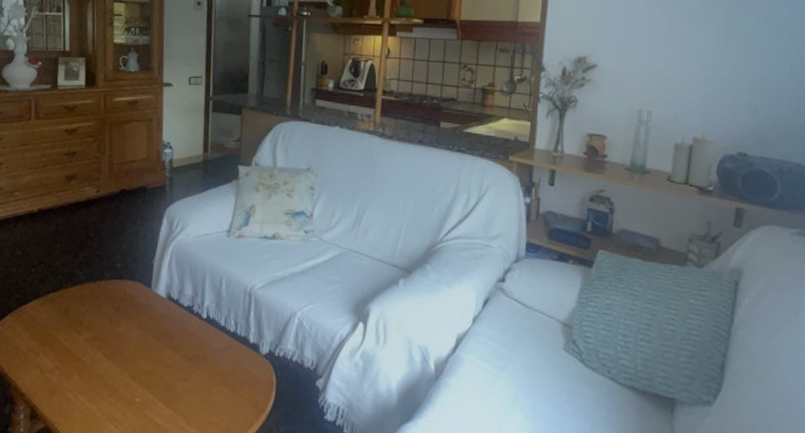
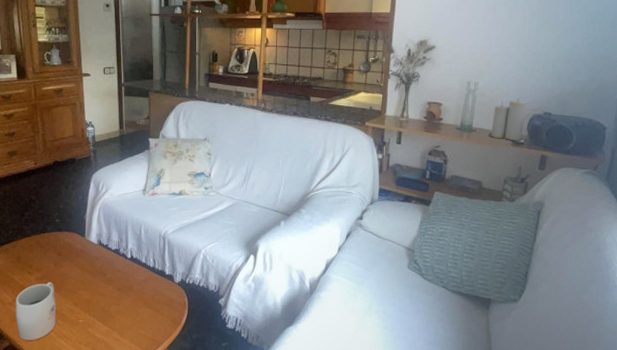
mug: none [55,344,108,423] -> present [15,281,56,341]

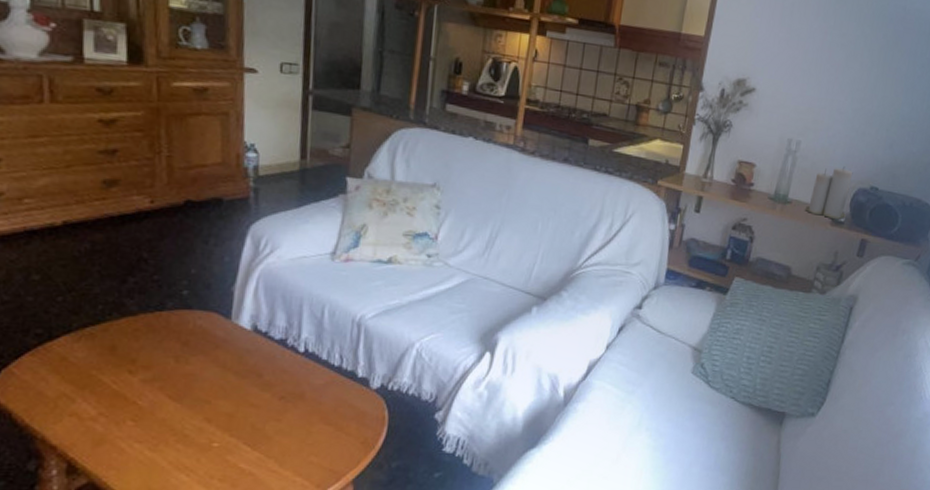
mug: present [15,281,56,341] -> none [101,385,175,475]

